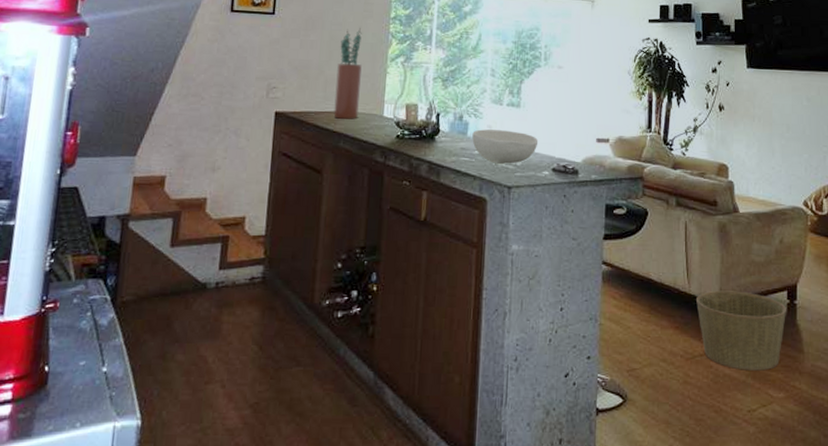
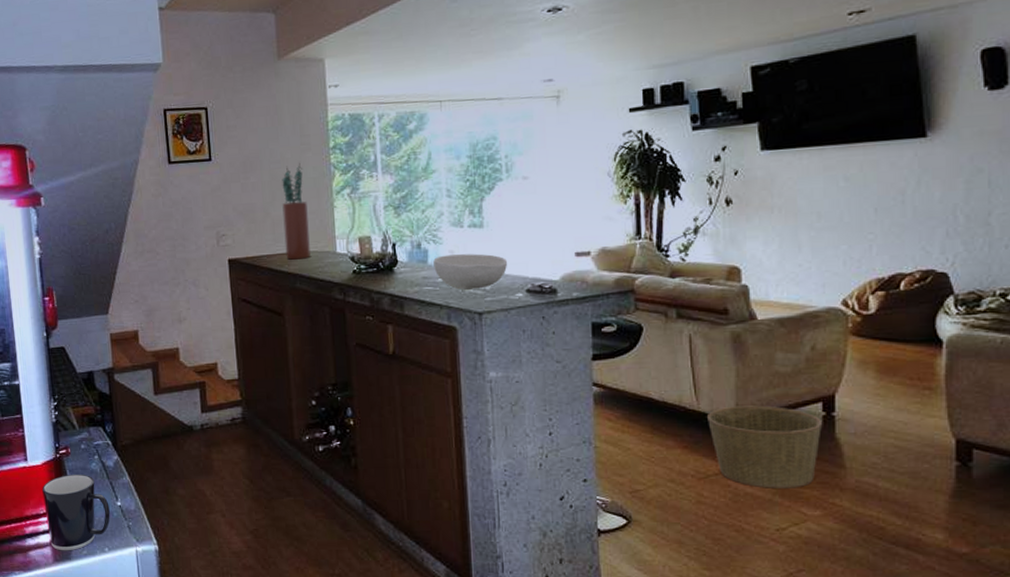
mug: none [10,332,93,427] -> present [41,474,110,551]

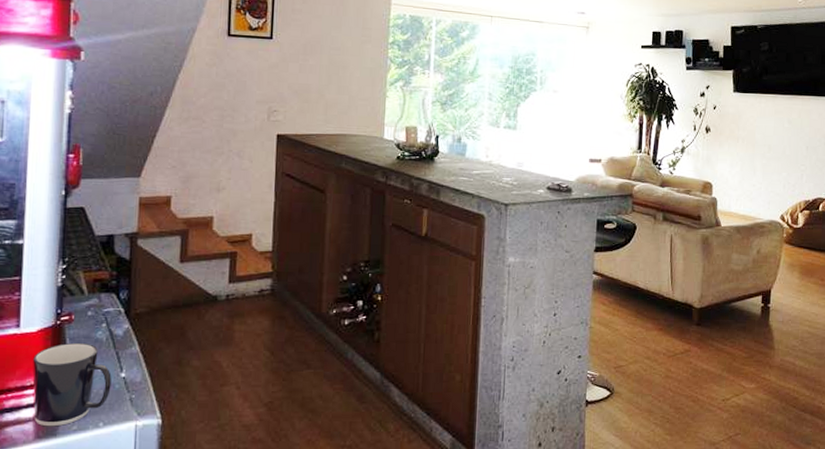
vase: present [282,162,311,260] -> none [335,52,361,142]
bowl: present [433,253,507,291] -> none [470,150,533,184]
basket: present [707,405,822,488] -> none [679,296,760,366]

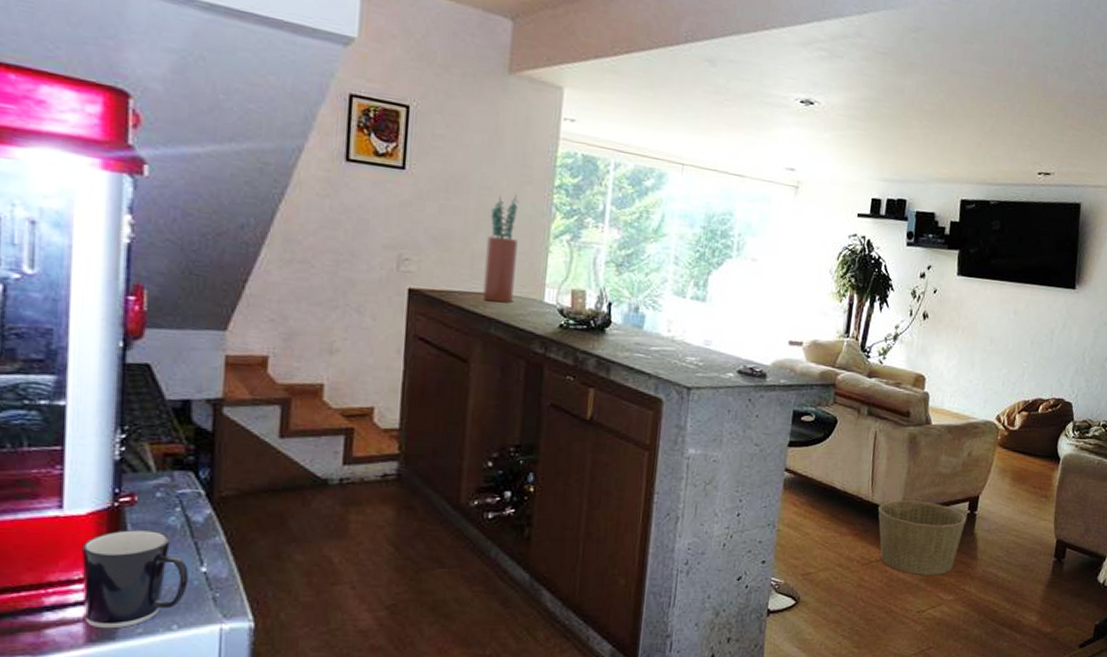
vase: none [335,52,361,142] -> present [482,194,518,304]
basket: none [679,296,760,366] -> present [878,500,966,576]

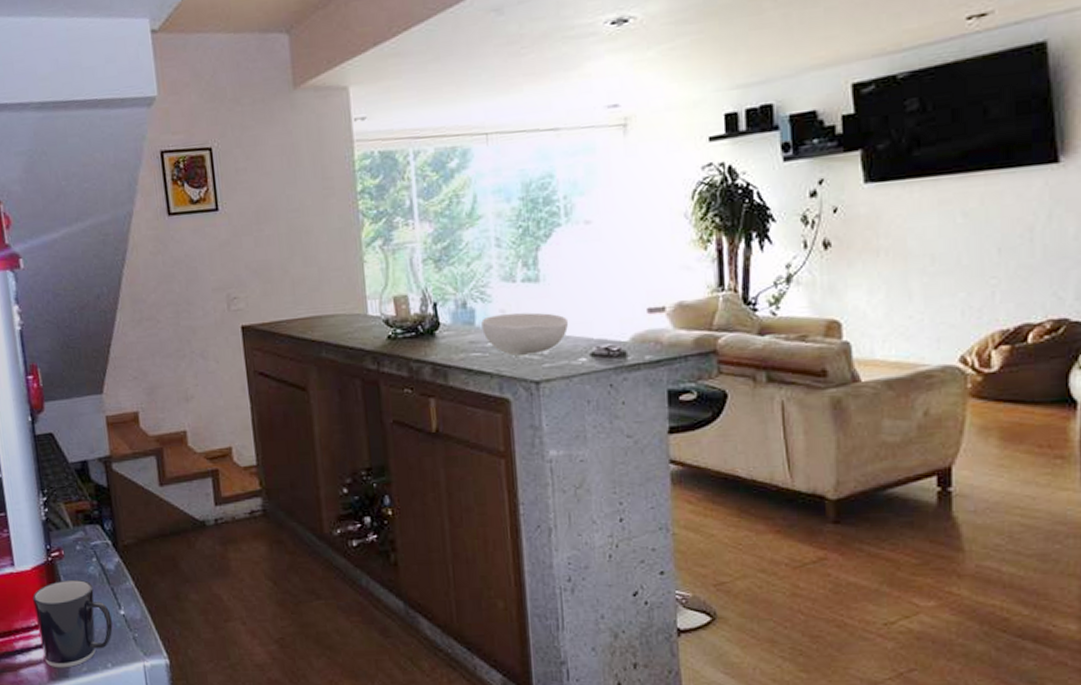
vase: present [482,194,518,304] -> none [302,210,338,325]
bowl: none [648,323,724,364] -> present [481,312,568,356]
basket: present [878,500,966,576] -> none [803,481,936,577]

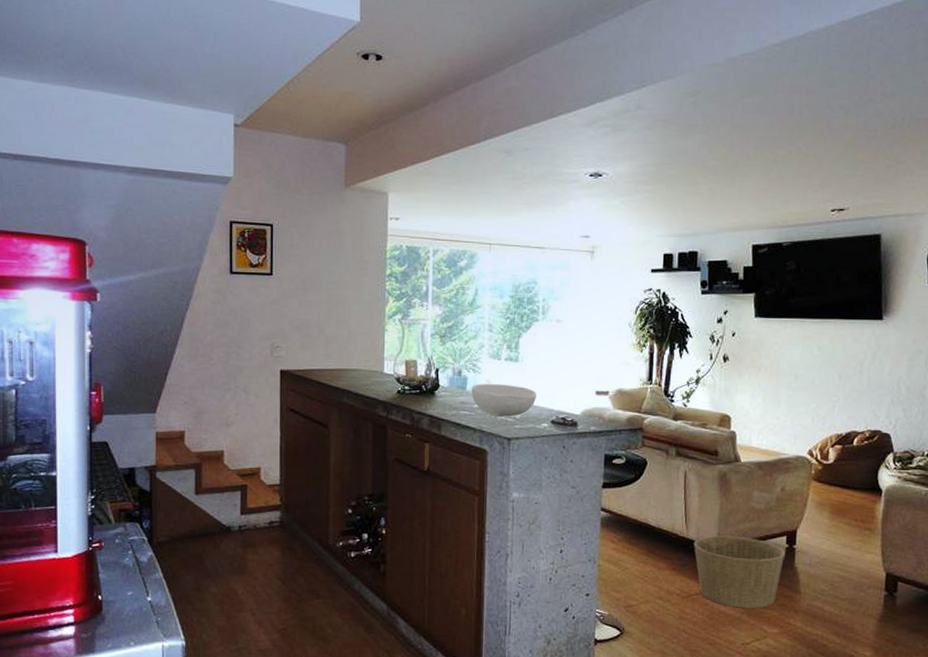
mug: present [32,579,113,668] -> none [70,567,139,644]
basket: none [803,481,936,577] -> present [694,535,785,609]

